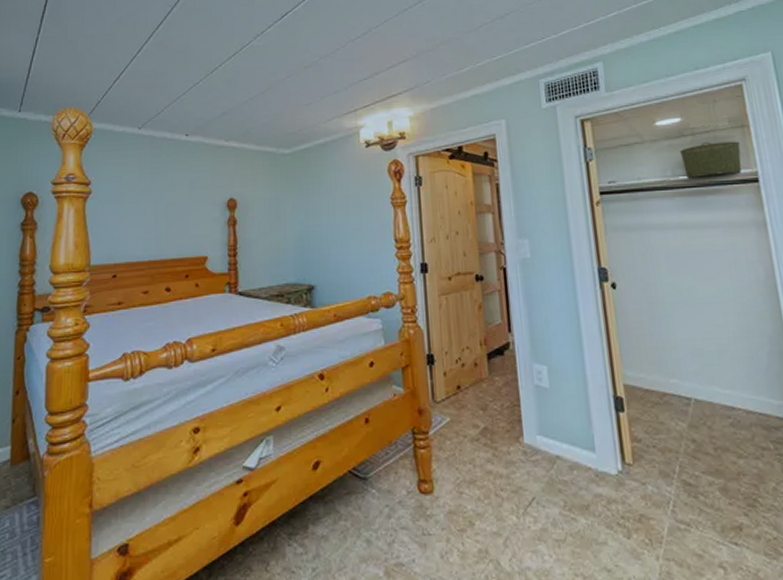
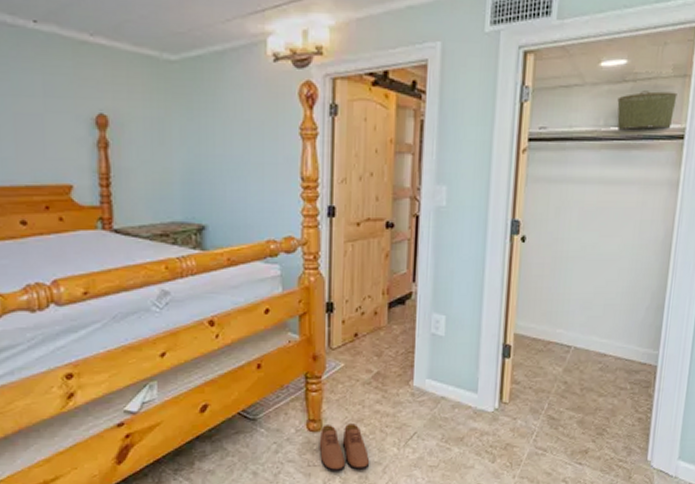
shoe: none [432,486,489,542] -> present [319,423,370,471]

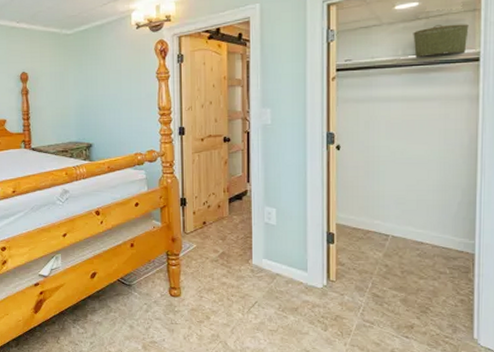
shoe: present [319,423,370,471] -> none [179,292,220,329]

